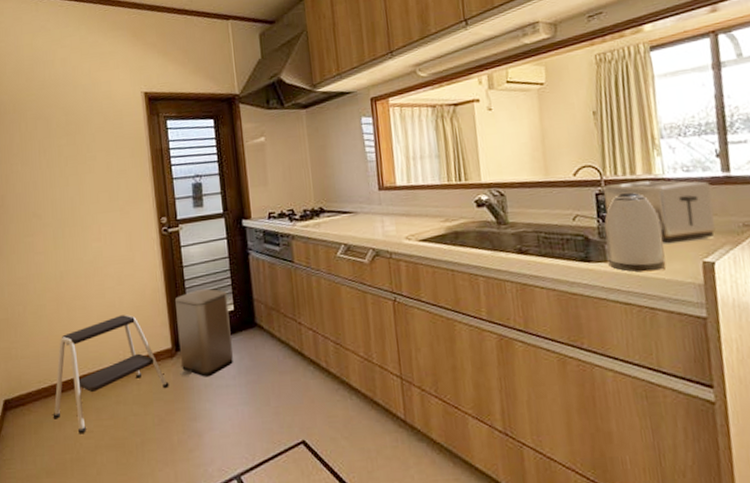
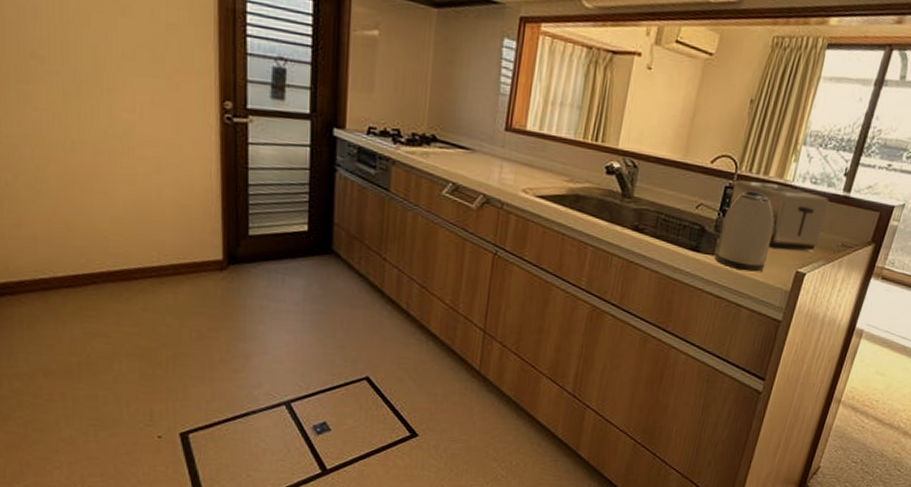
step stool: present [53,315,169,434] -> none [54,210,215,338]
pedal bin: present [175,288,233,377] -> none [230,198,302,298]

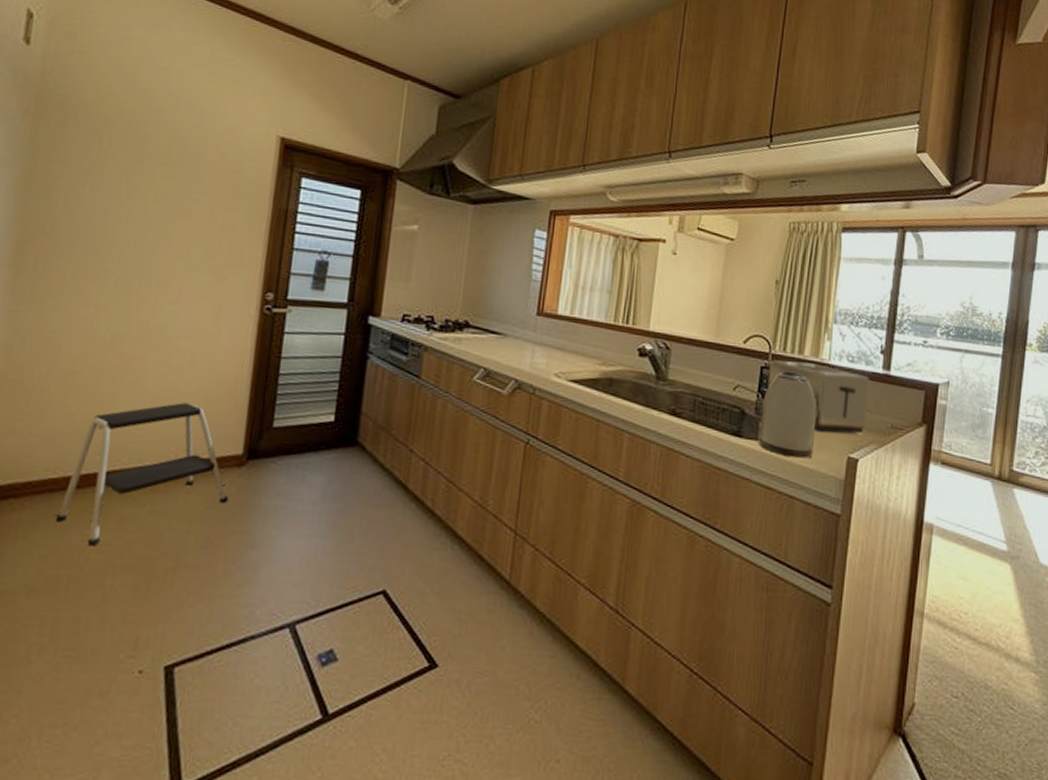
step stool: none [54,210,215,338] -> present [55,402,229,546]

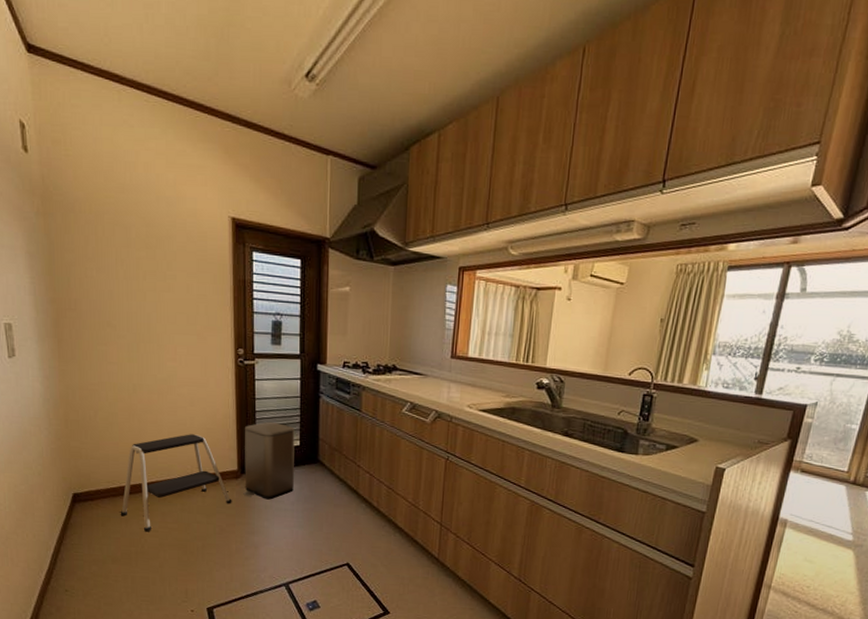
pedal bin: none [246,388,330,497] -> present [243,421,295,500]
kettle: present [758,371,817,459] -> none [638,397,692,469]
toaster: present [767,360,870,434] -> none [648,388,742,448]

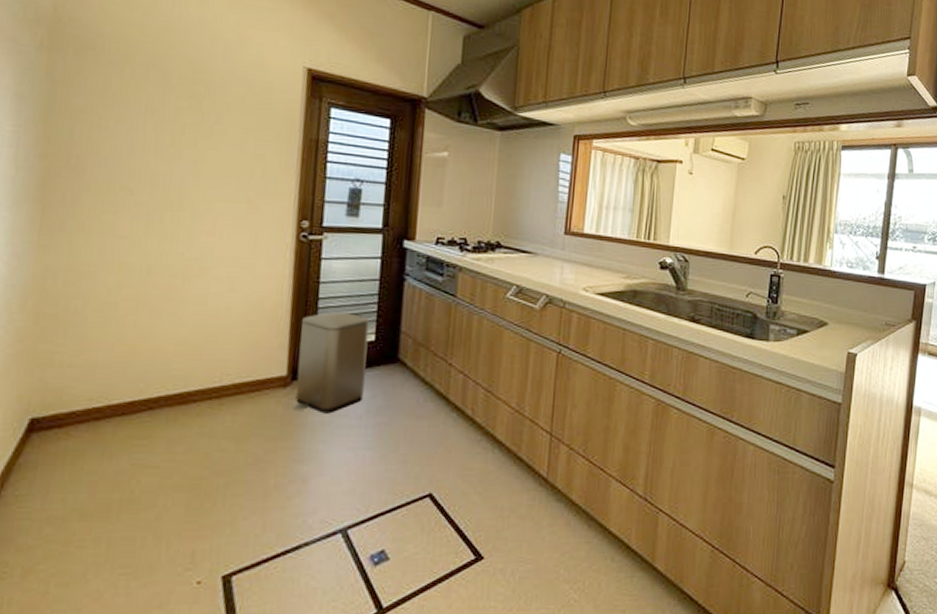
step stool: present [120,434,232,532] -> none [102,329,275,469]

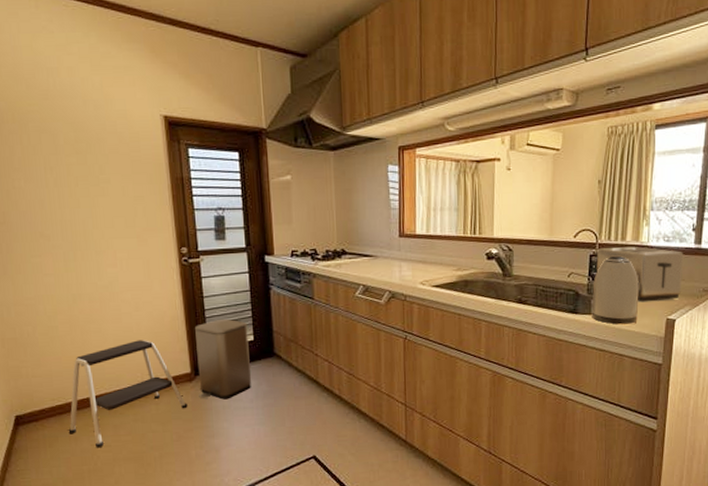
step stool: none [102,329,275,469] -> present [68,340,188,448]
kettle: none [769,277,820,355] -> present [591,255,639,325]
toaster: none [776,268,867,332] -> present [596,246,684,301]

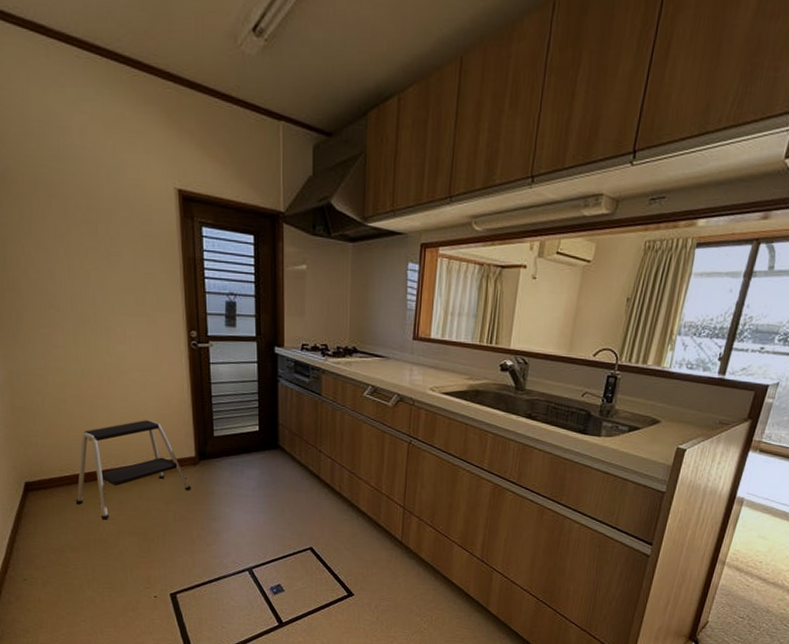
pedal bin: present [195,318,251,400] -> none [201,406,254,486]
kettle: present [591,255,639,325] -> none [600,378,655,450]
toaster: present [596,246,684,301] -> none [612,370,705,429]

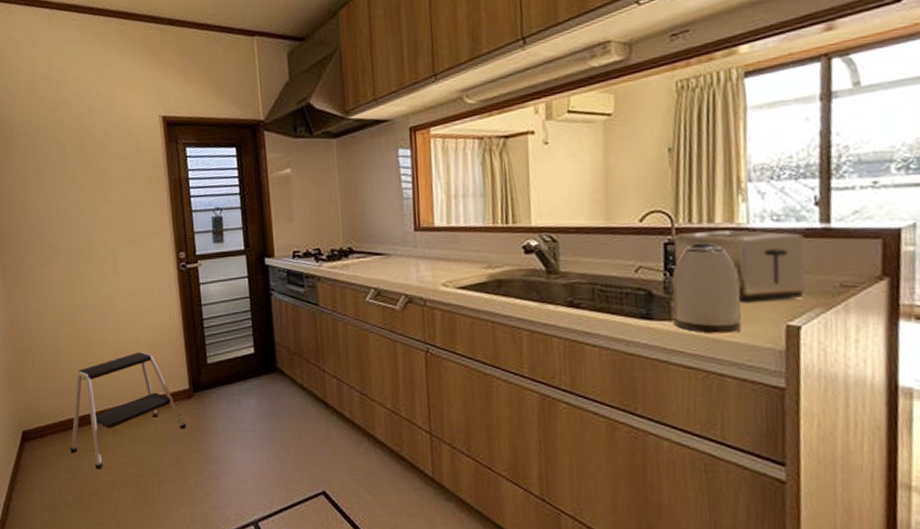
kettle: none [600,378,655,450] -> present [671,242,742,334]
toaster: none [612,370,705,429] -> present [673,229,806,302]

